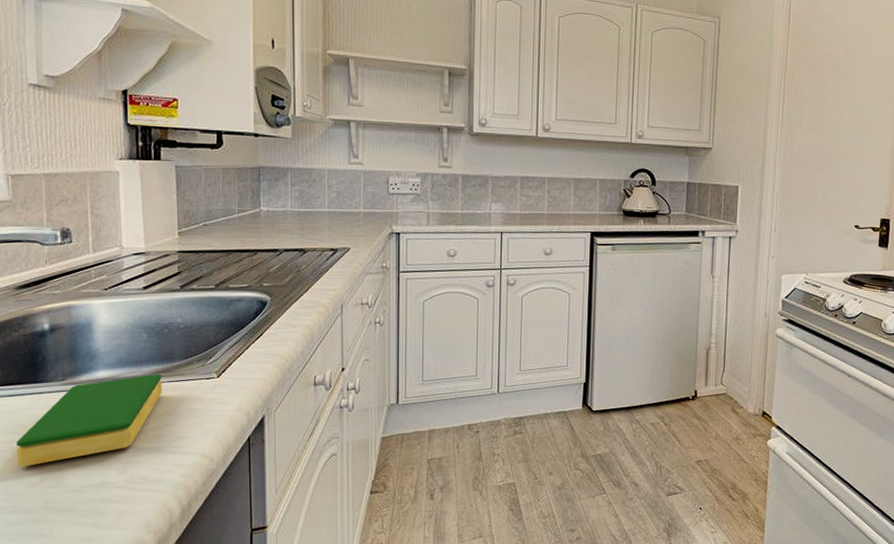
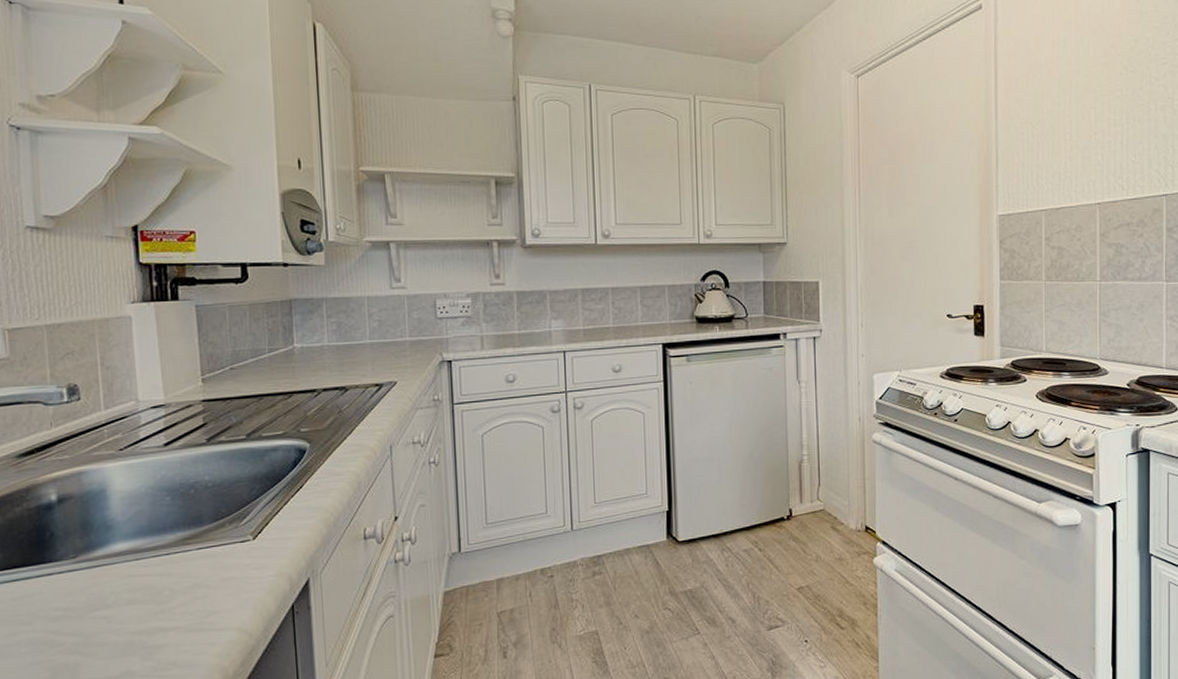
dish sponge: present [16,374,162,467] -> none [22,542,191,663]

